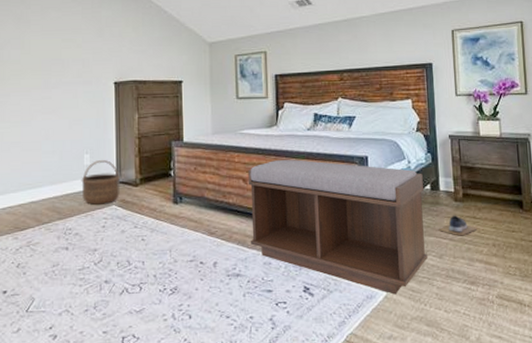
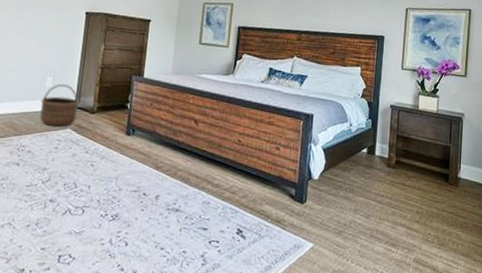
bench: present [247,159,428,295] -> none [193,106,361,247]
shoe: present [439,215,478,236] -> none [370,180,405,200]

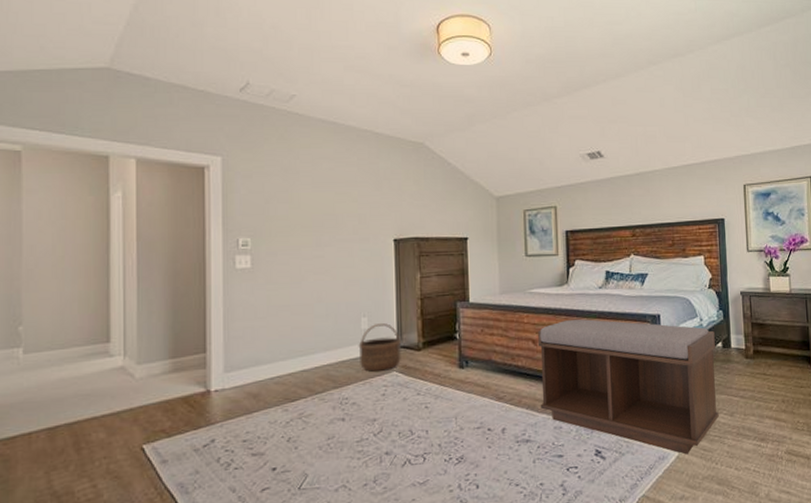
bench: none [193,106,361,247] -> present [537,319,719,455]

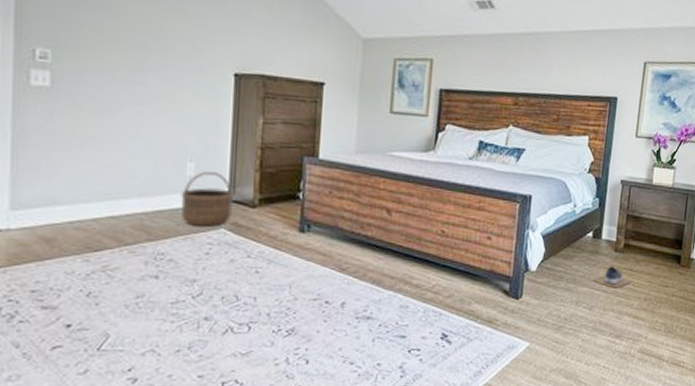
bench: present [537,319,719,455] -> none [386,190,587,345]
shoe: none [730,372,768,394] -> present [594,266,632,288]

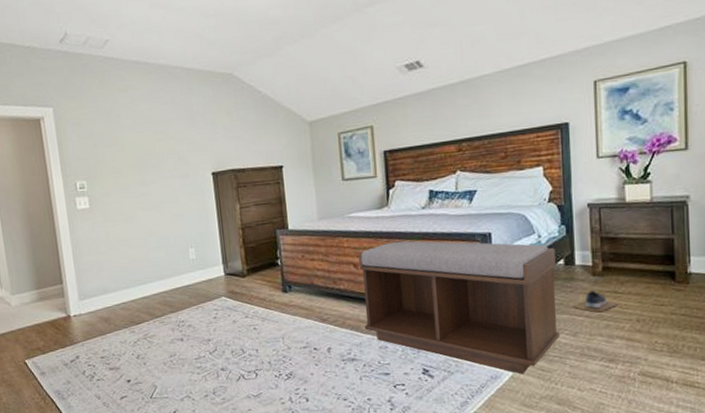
basket: present [180,170,234,226] -> none [188,252,228,297]
bench: none [386,190,587,345] -> present [358,241,560,374]

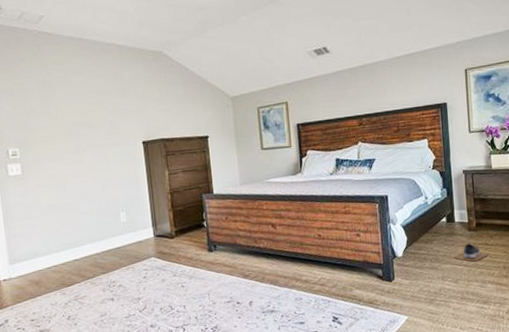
bench: present [358,241,560,374] -> none [275,203,444,318]

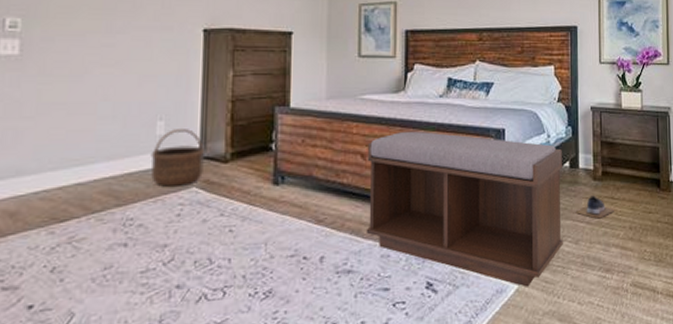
basket: none [119,215,158,258] -> present [150,127,206,187]
bench: none [275,203,444,318] -> present [366,130,563,287]

